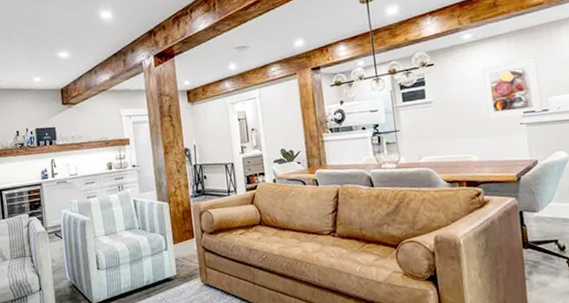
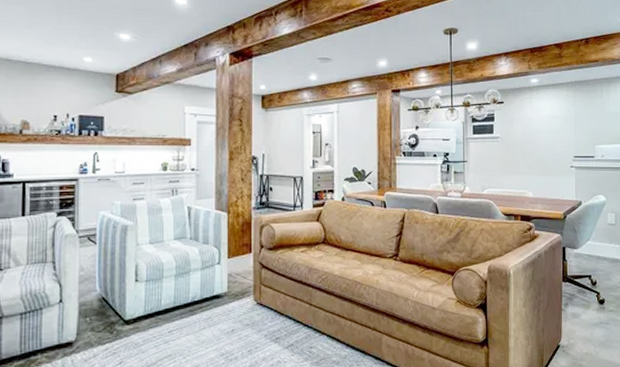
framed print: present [481,57,543,119] -> none [543,108,590,160]

